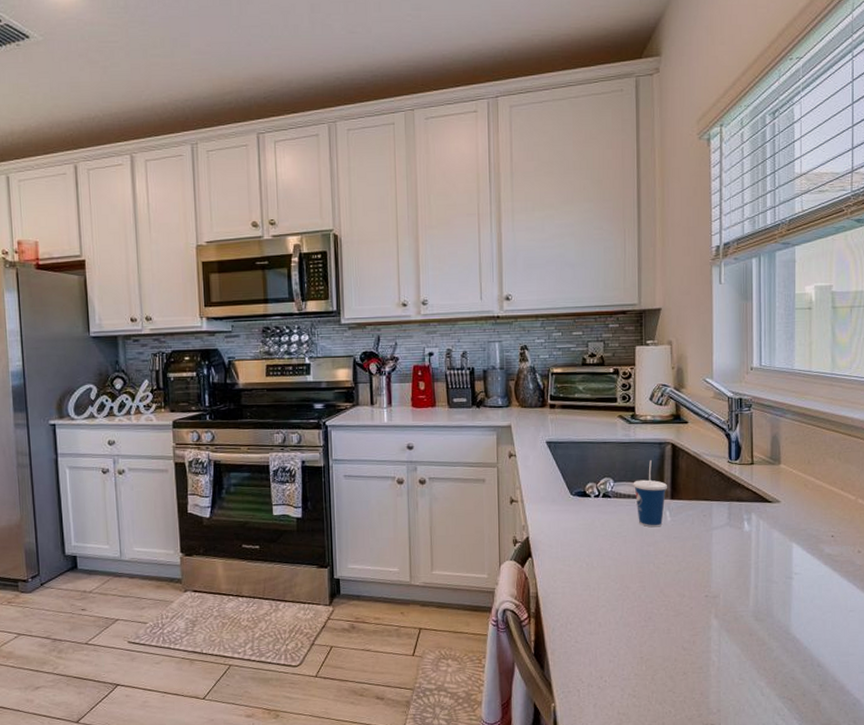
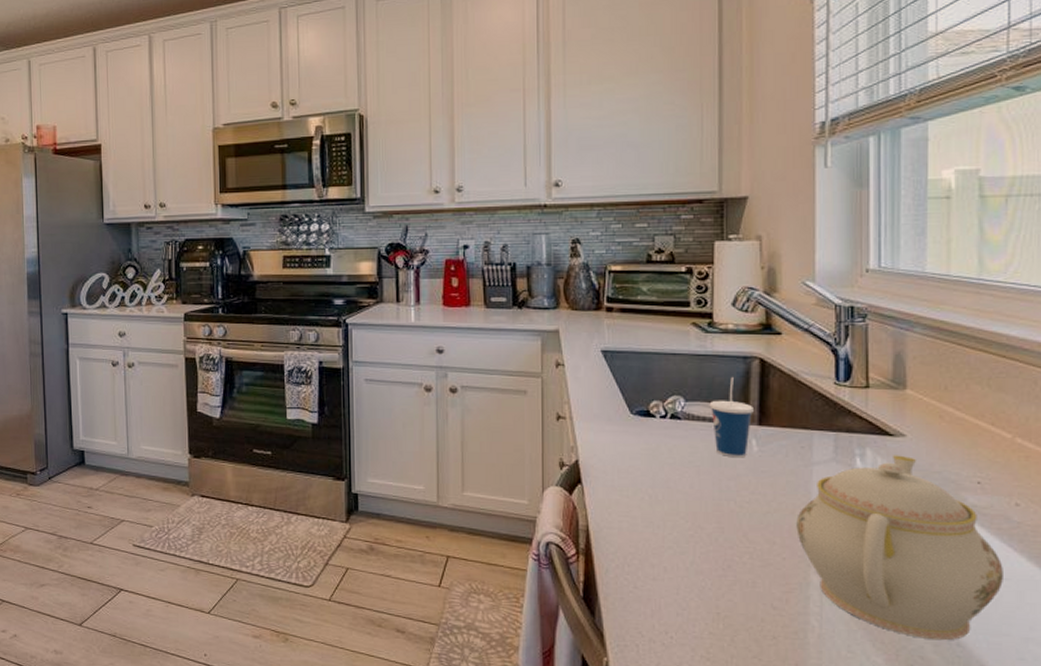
teapot: none [700,517,850,664] -> present [796,455,1003,641]

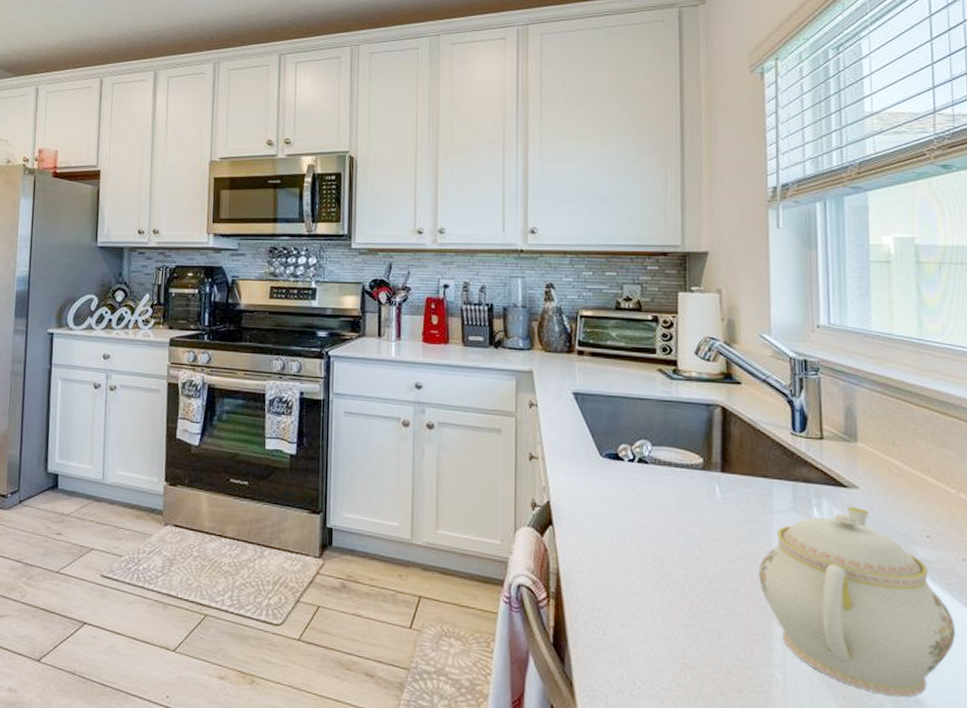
cup: present [709,377,755,458] -> none [675,424,718,504]

